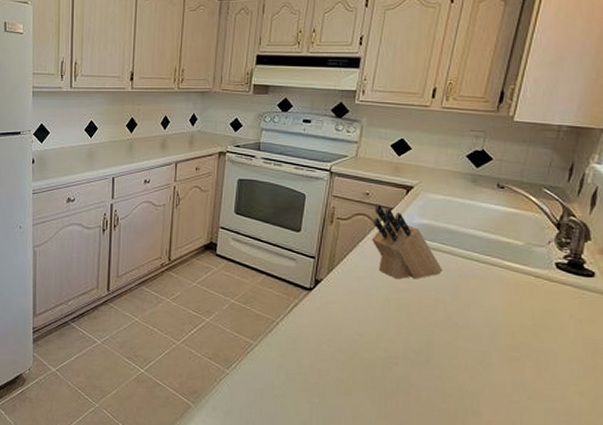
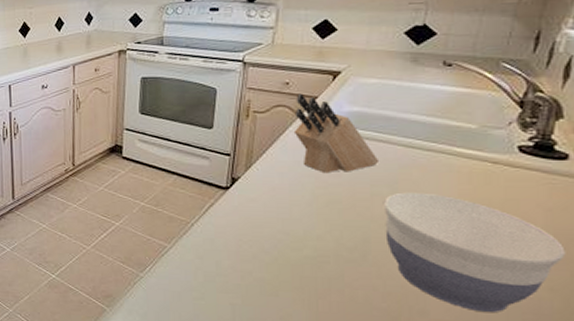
bowl: none [446,300,592,415] -> present [384,192,566,313]

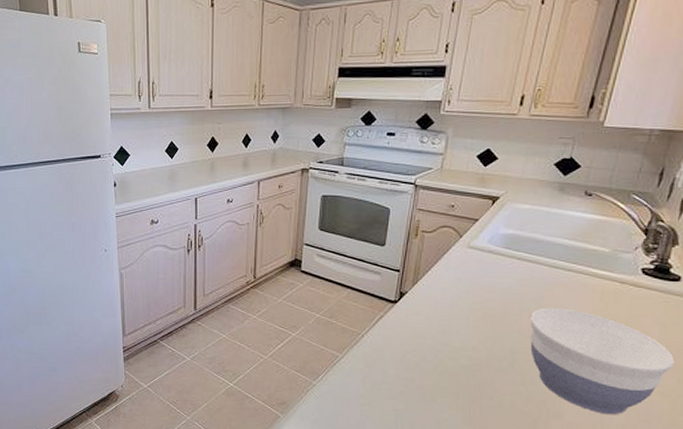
knife block: present [293,93,380,174] -> none [456,216,529,290]

